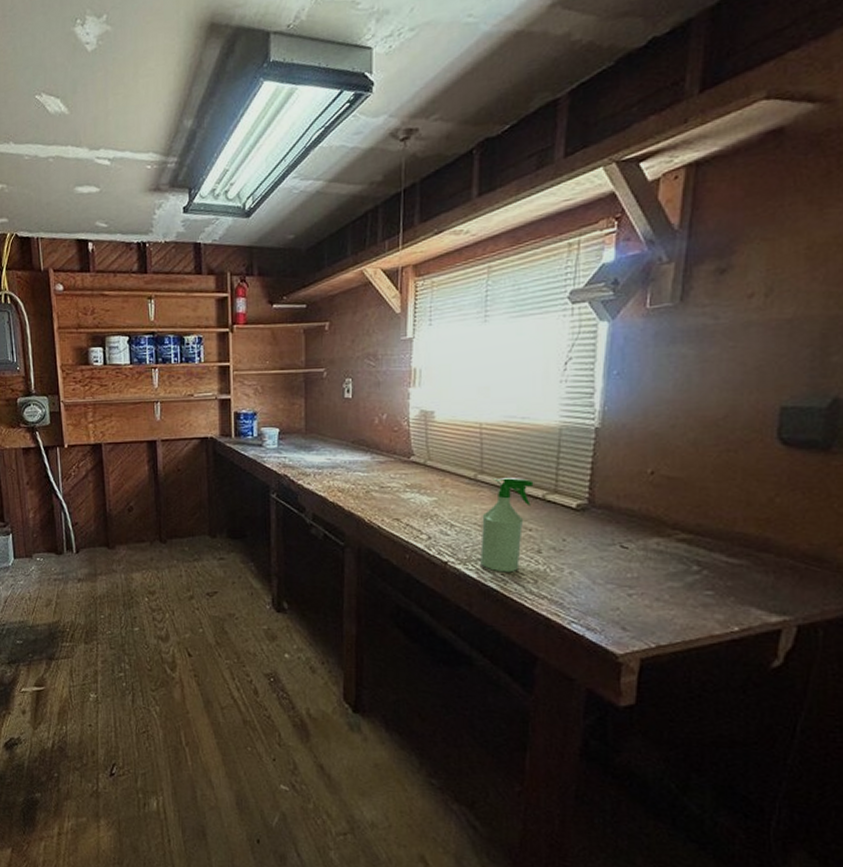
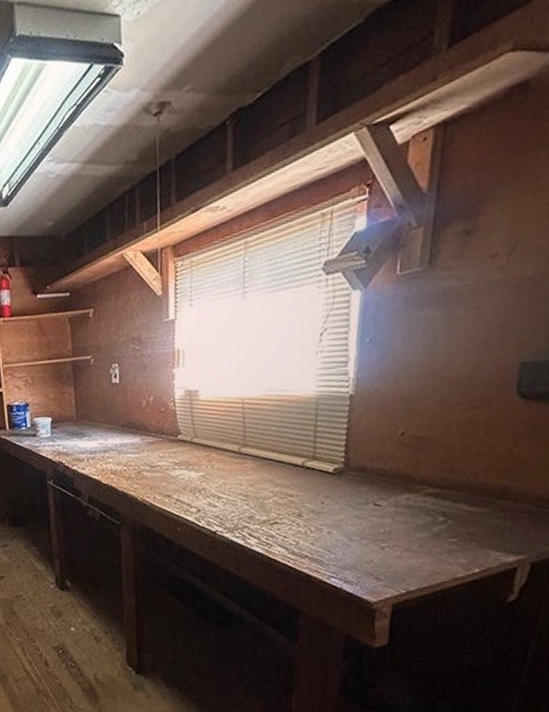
spray bottle: present [480,476,534,573] -> none [246,447,294,537]

